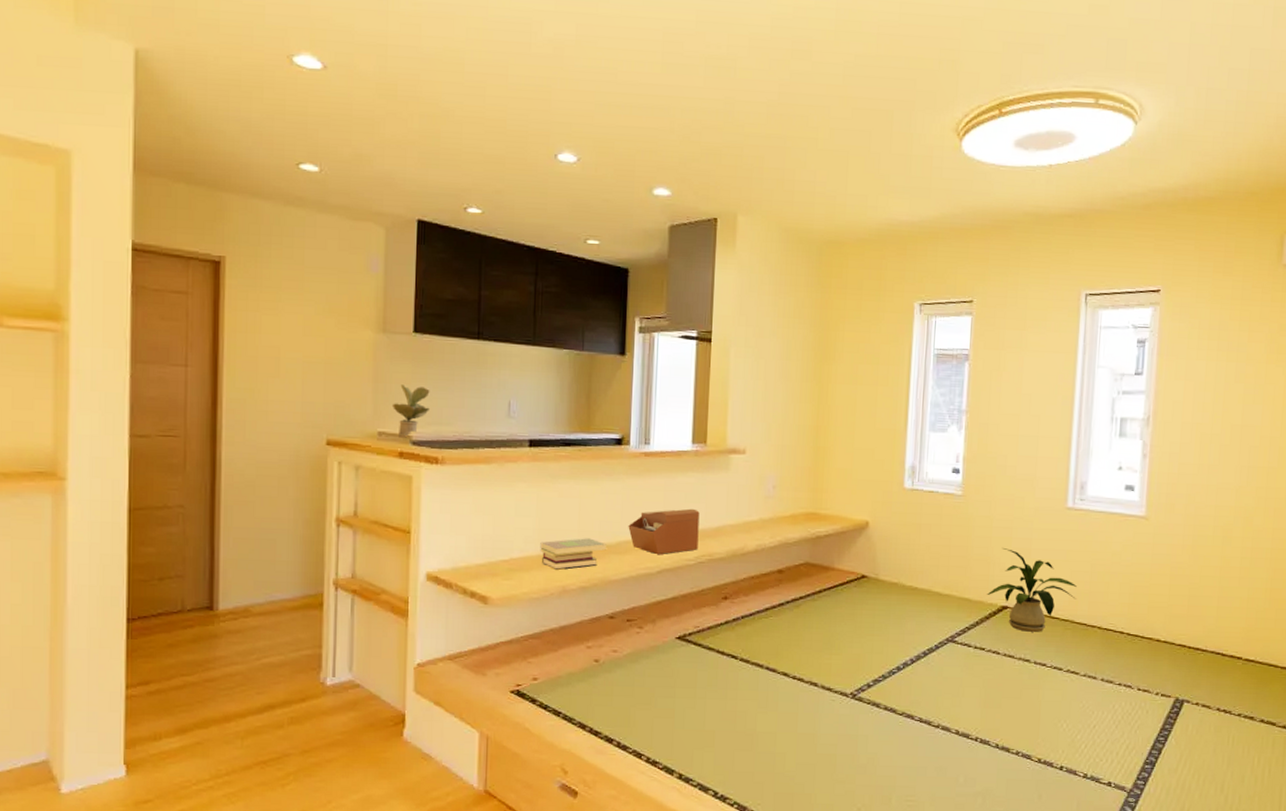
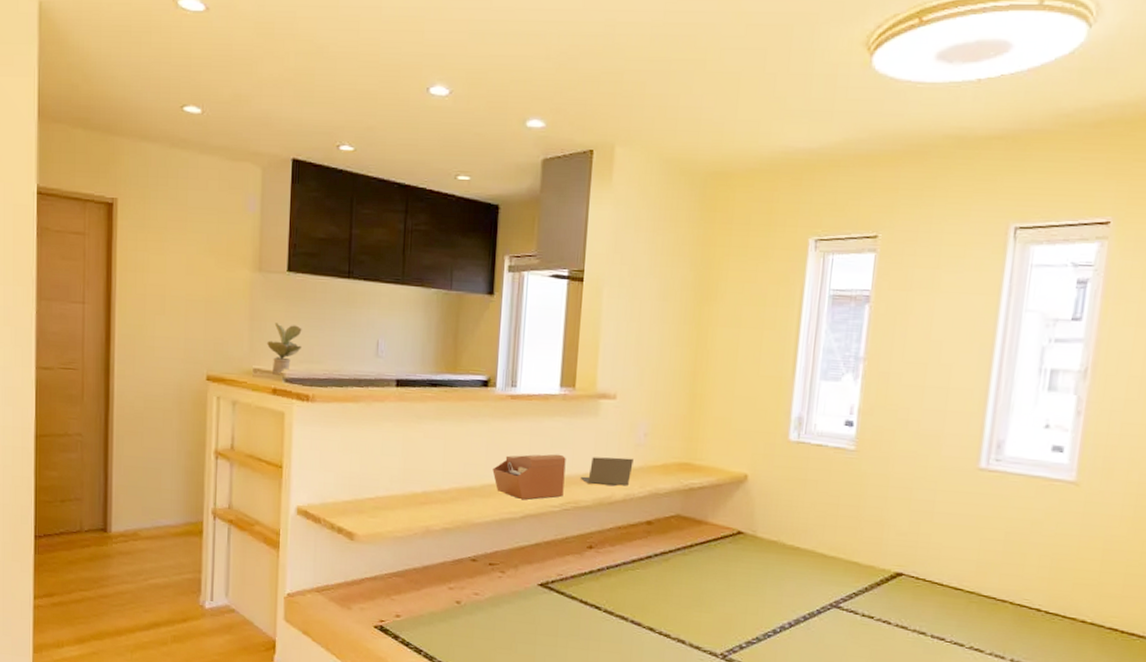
books: present [540,538,606,570] -> none [405,479,470,510]
laptop computer: none [713,509,764,538] -> present [580,457,634,486]
house plant: present [987,547,1077,632] -> none [879,509,987,603]

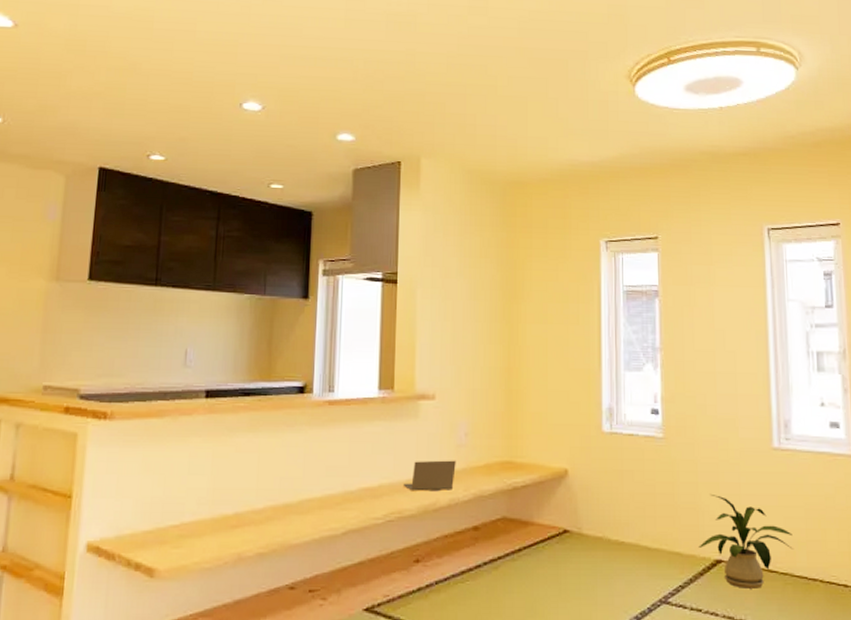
potted plant: present [266,322,302,374] -> none [60,334,102,390]
sewing box: present [492,454,566,500] -> none [311,460,388,514]
house plant: none [879,509,987,603] -> present [699,493,793,589]

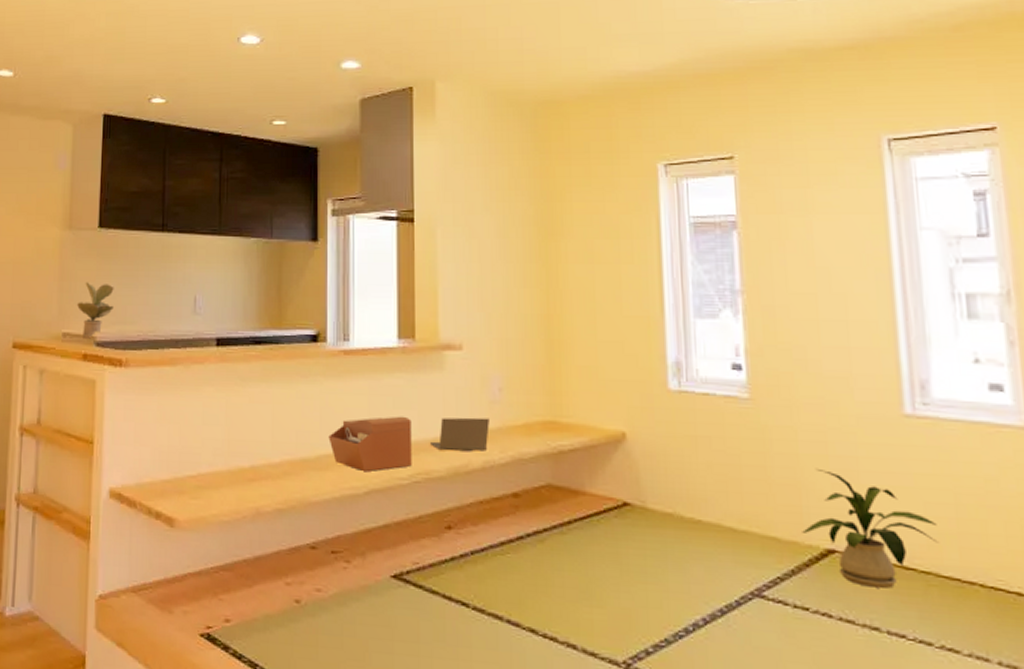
potted plant: none [60,334,102,390] -> present [76,282,114,338]
sewing box: none [311,460,388,514] -> present [328,416,412,472]

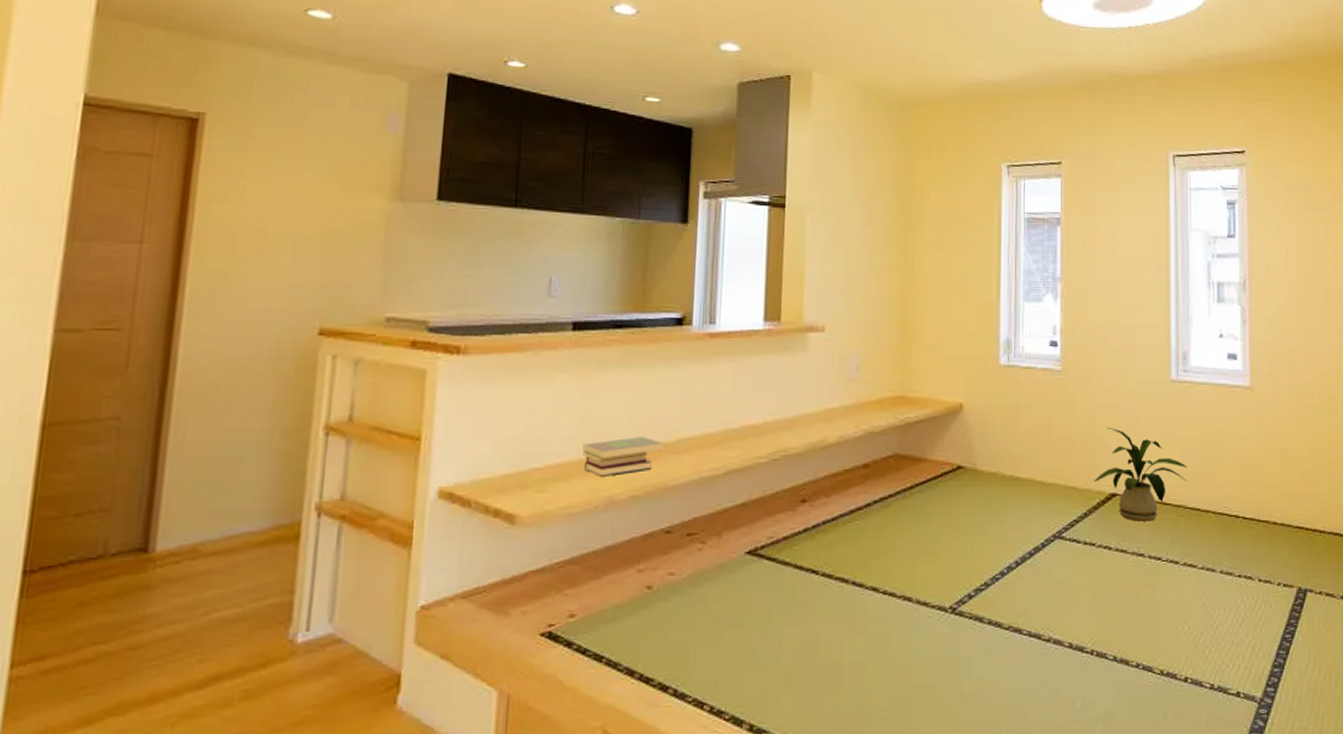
potted plant: present [76,282,114,338] -> none [405,260,454,322]
books: none [230,450,304,488] -> present [582,437,663,477]
sewing box: present [328,416,412,472] -> none [689,396,773,453]
laptop computer: present [429,417,490,452] -> none [789,395,846,428]

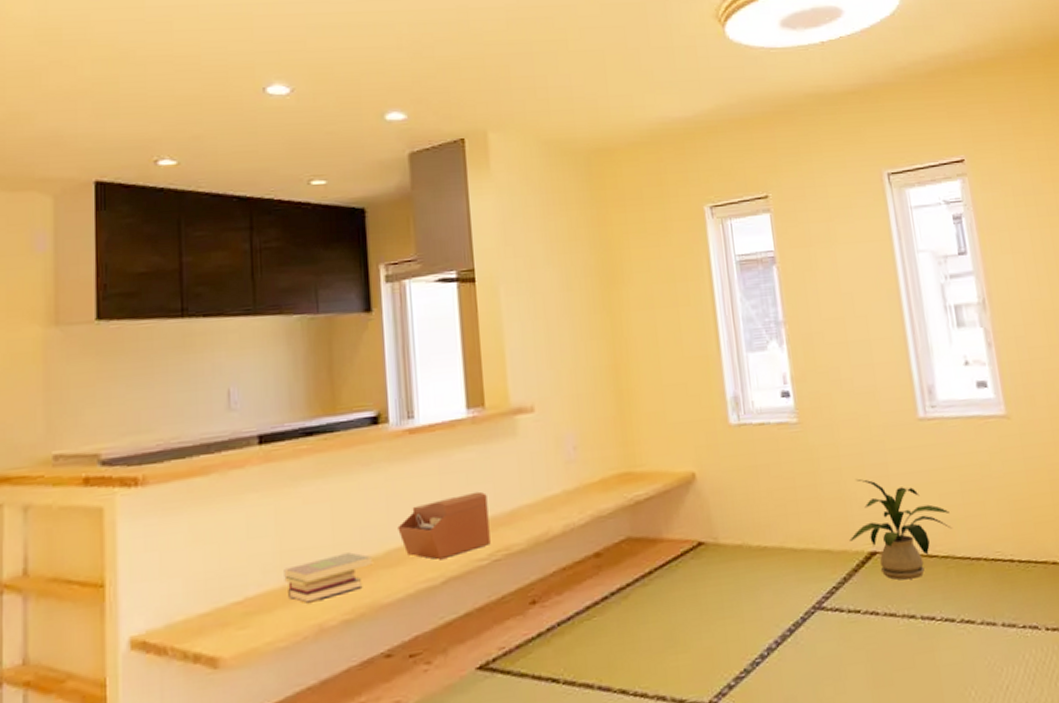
sewing box: none [689,396,773,453] -> present [397,491,491,560]

